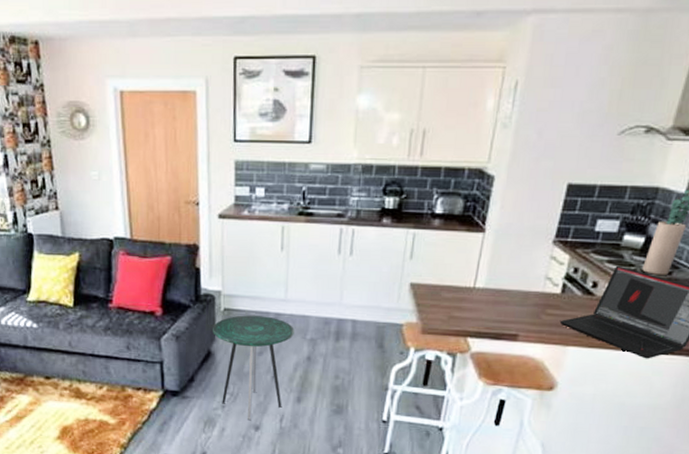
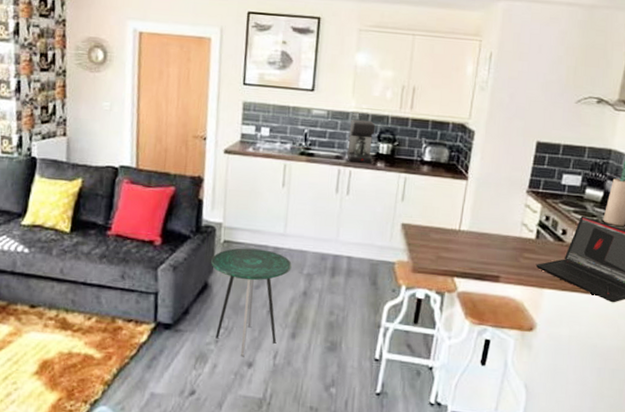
coffee maker: none [349,171,381,219] -> present [347,119,376,162]

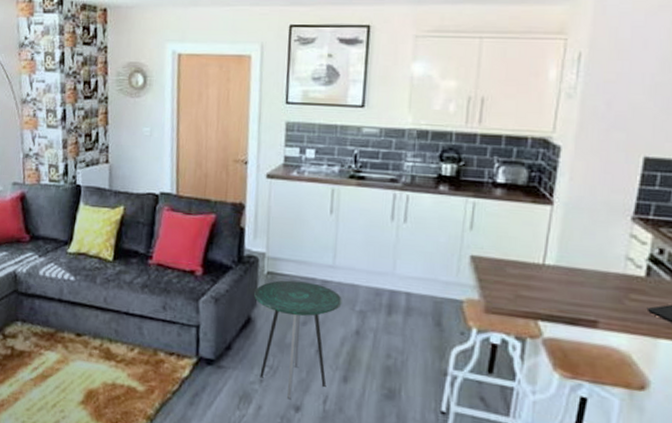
coffee maker: present [347,119,376,162] -> none [403,137,437,186]

